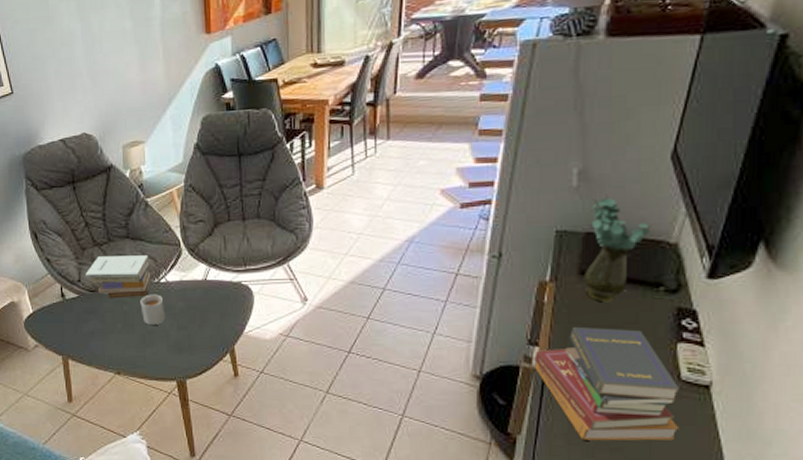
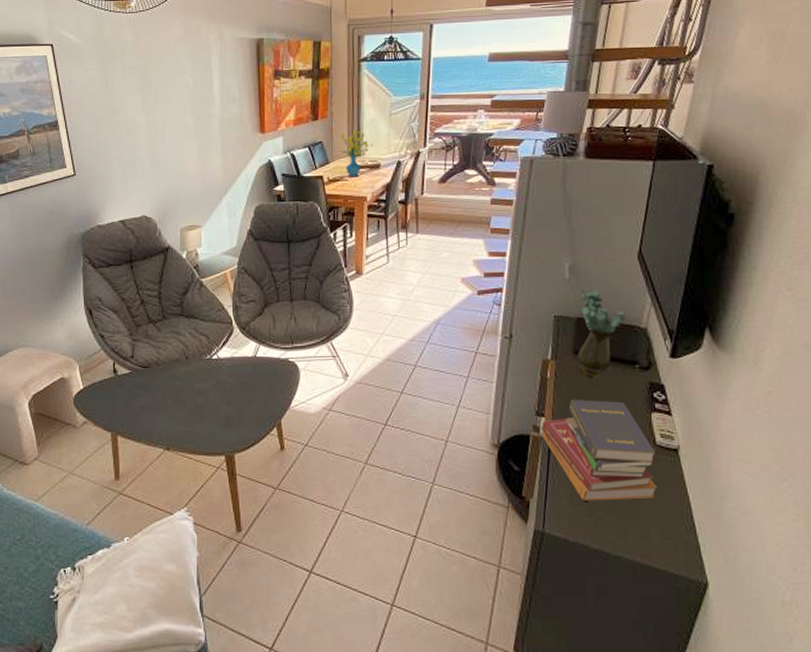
books: present [85,255,151,298] -> none [139,333,203,374]
mug: present [140,294,166,325] -> none [192,370,216,400]
bouquet: none [297,18,336,78] -> present [340,126,373,177]

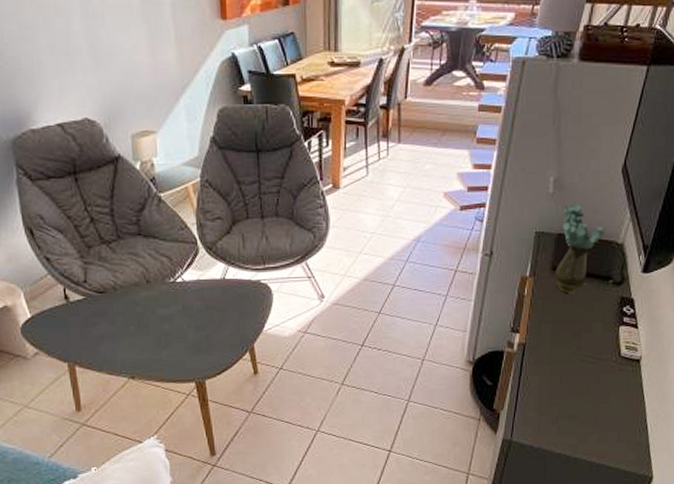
bouquet: present [340,126,373,177] -> none [315,15,352,77]
books: present [542,400,656,501] -> none [516,315,620,411]

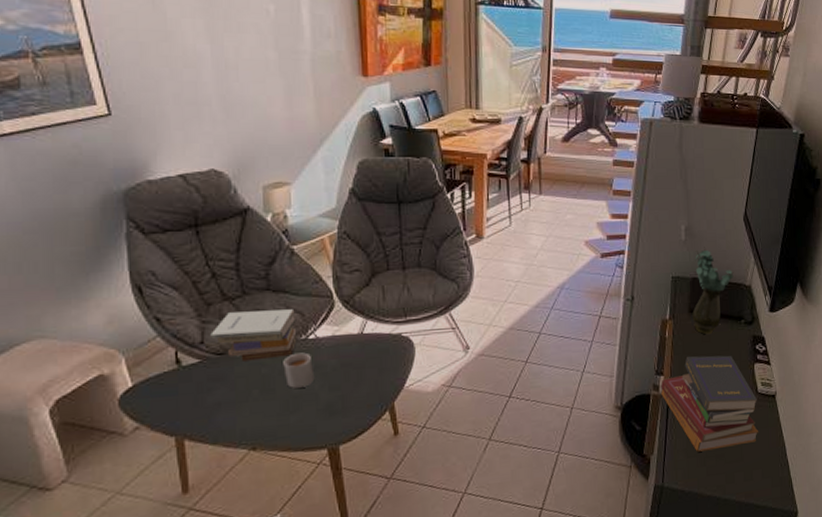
books: none [92,254,167,300] -> present [210,309,297,361]
mug: none [155,294,183,326] -> present [283,352,315,388]
books: none [516,315,620,411] -> present [661,355,758,452]

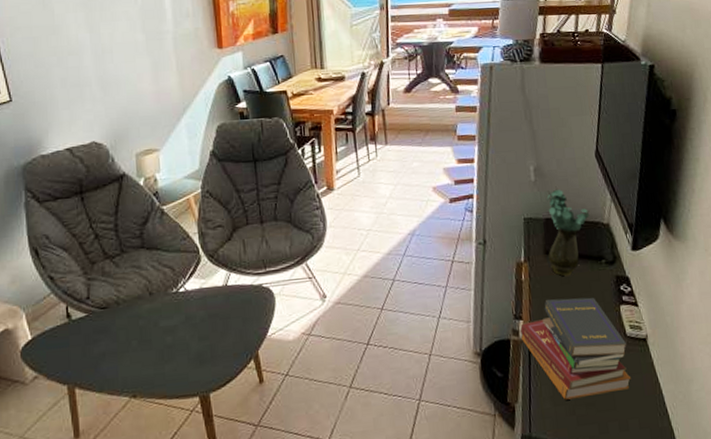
books: present [210,309,297,361] -> none [95,265,169,314]
mug: present [283,352,315,388] -> none [157,305,186,339]

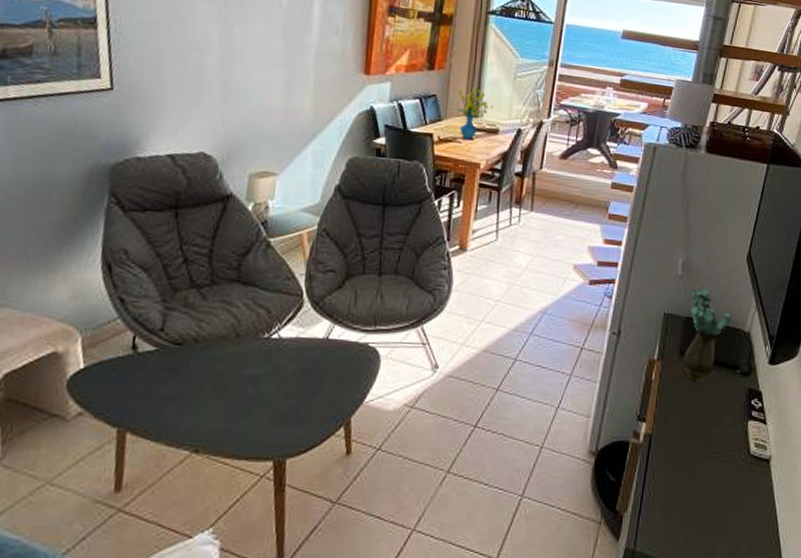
bouquet: none [302,39,336,91] -> present [457,84,493,140]
books: present [520,297,631,400] -> none [642,404,750,515]

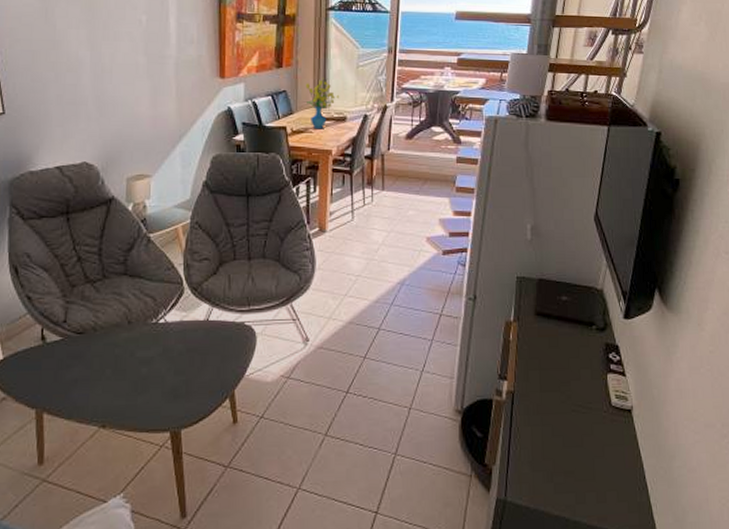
vase: present [683,284,732,382] -> none [538,247,584,340]

